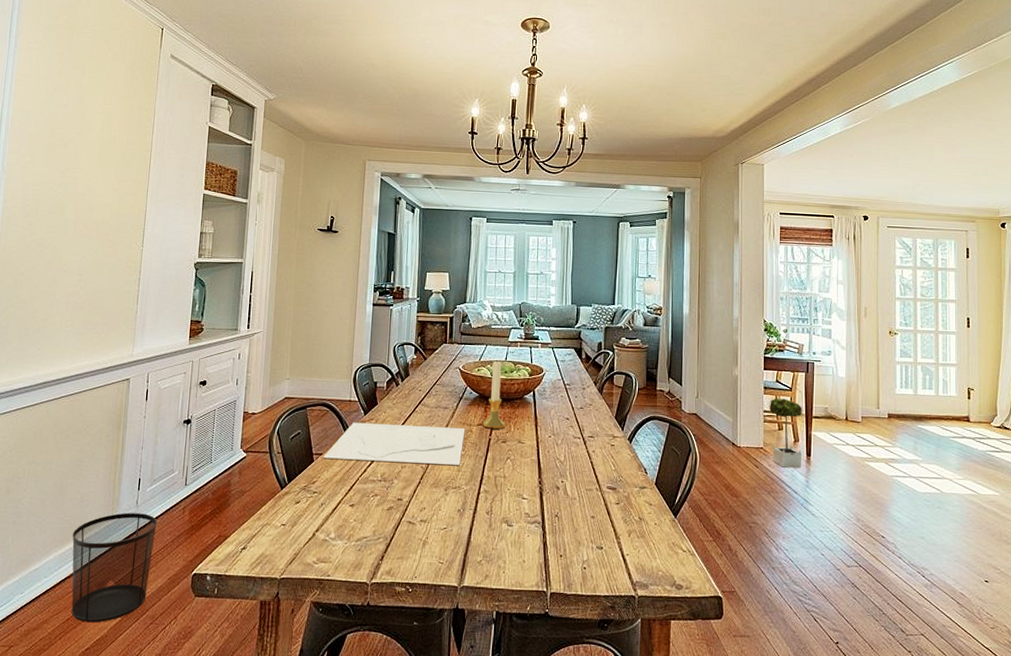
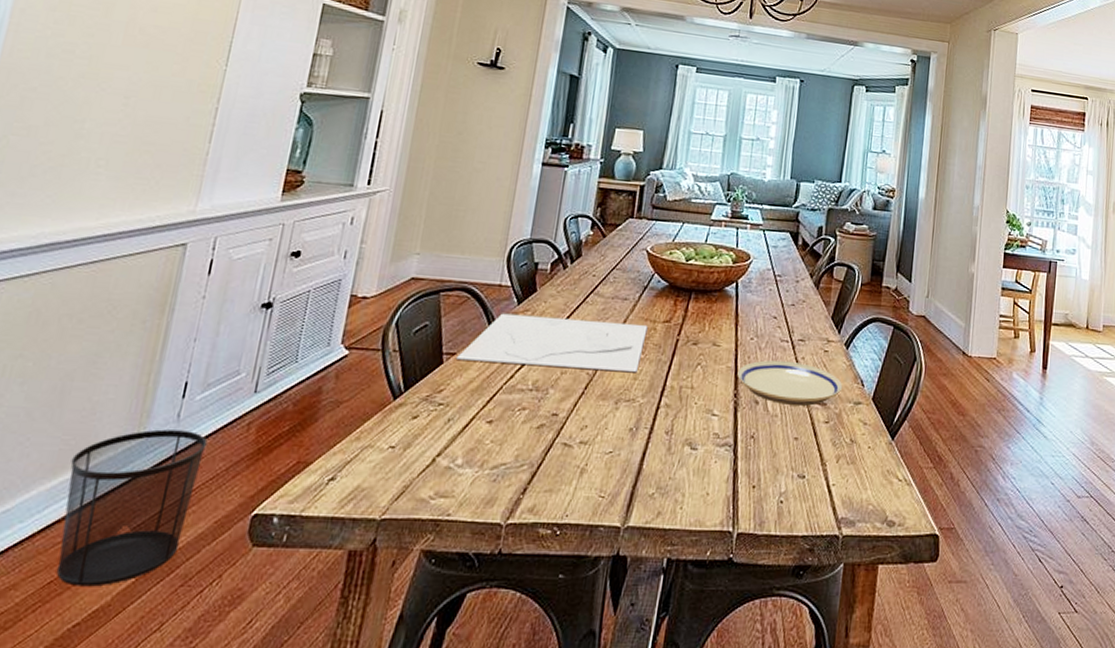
candle holder: present [482,360,506,429] -> none [669,242,701,328]
plate: none [540,454,629,491] -> present [737,360,843,407]
potted tree: present [770,398,802,468] -> none [1006,300,1041,383]

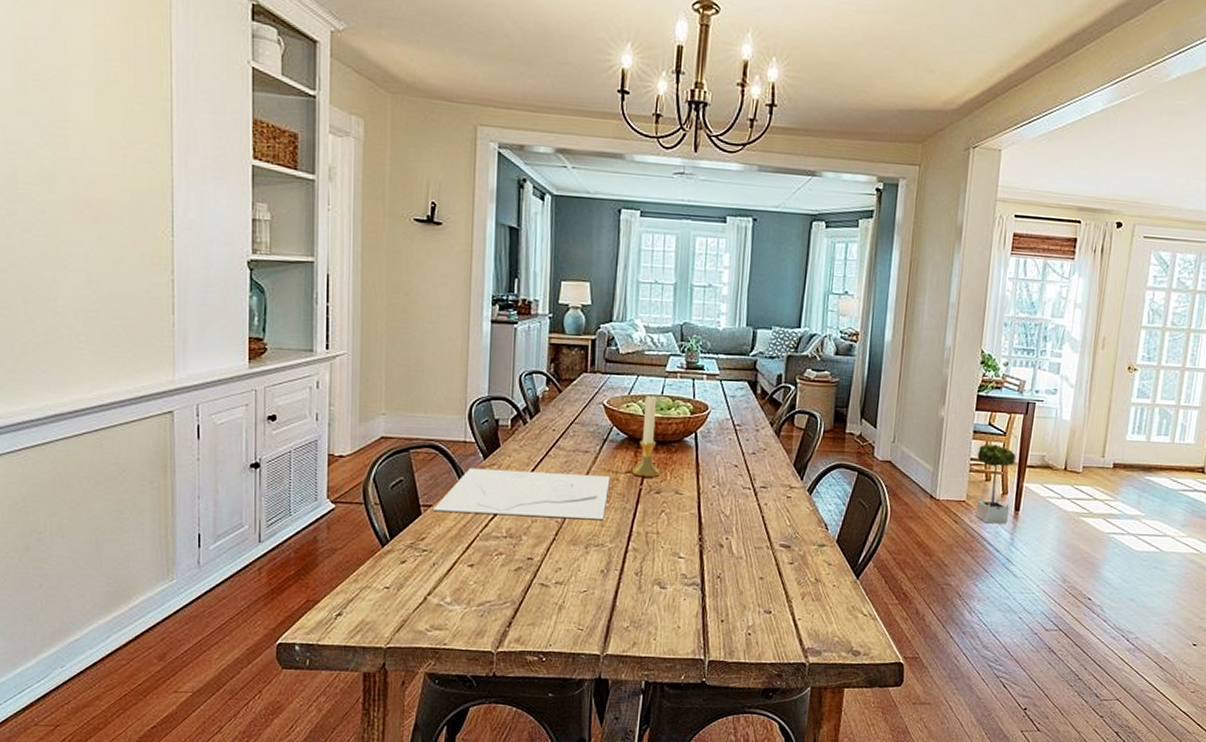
waste bin: present [56,429,208,587] -> none [118,574,227,699]
candle holder: none [669,242,701,328] -> present [631,394,661,478]
plate: present [737,360,843,407] -> none [701,507,807,549]
potted tree: none [1006,300,1041,383] -> present [976,443,1016,524]

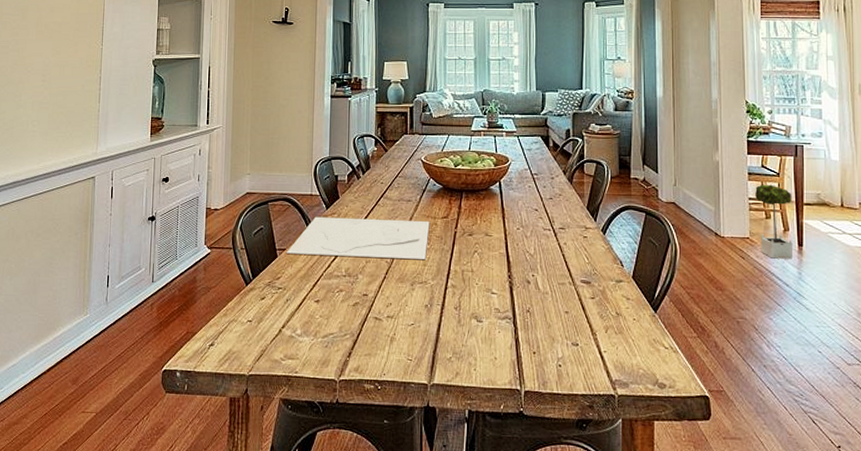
candle holder: present [631,394,661,478] -> none [447,150,472,222]

